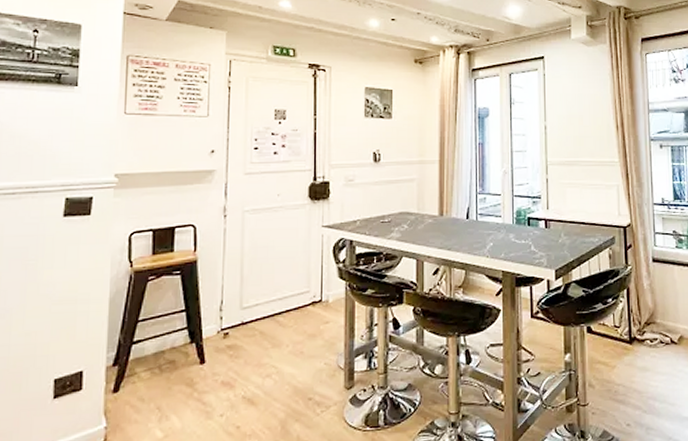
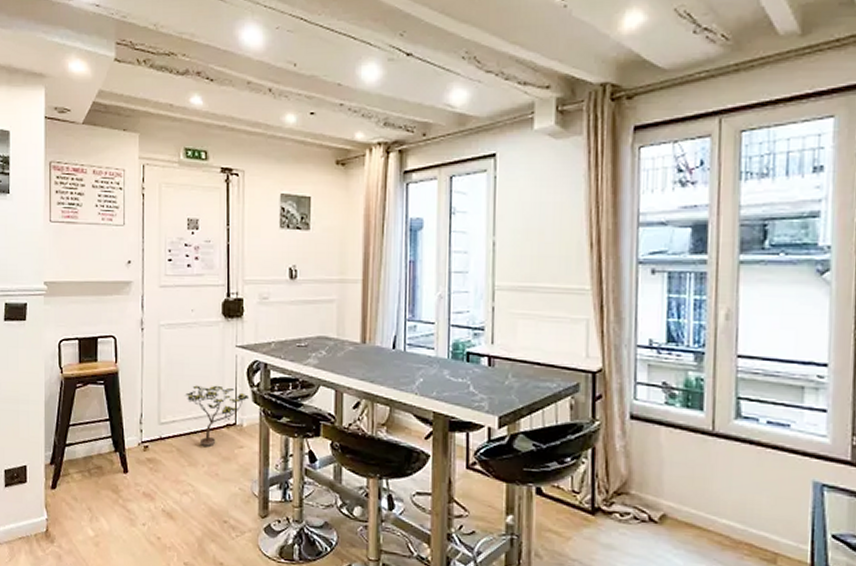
decorative plant: none [268,265,336,326] -> present [184,385,250,446]

